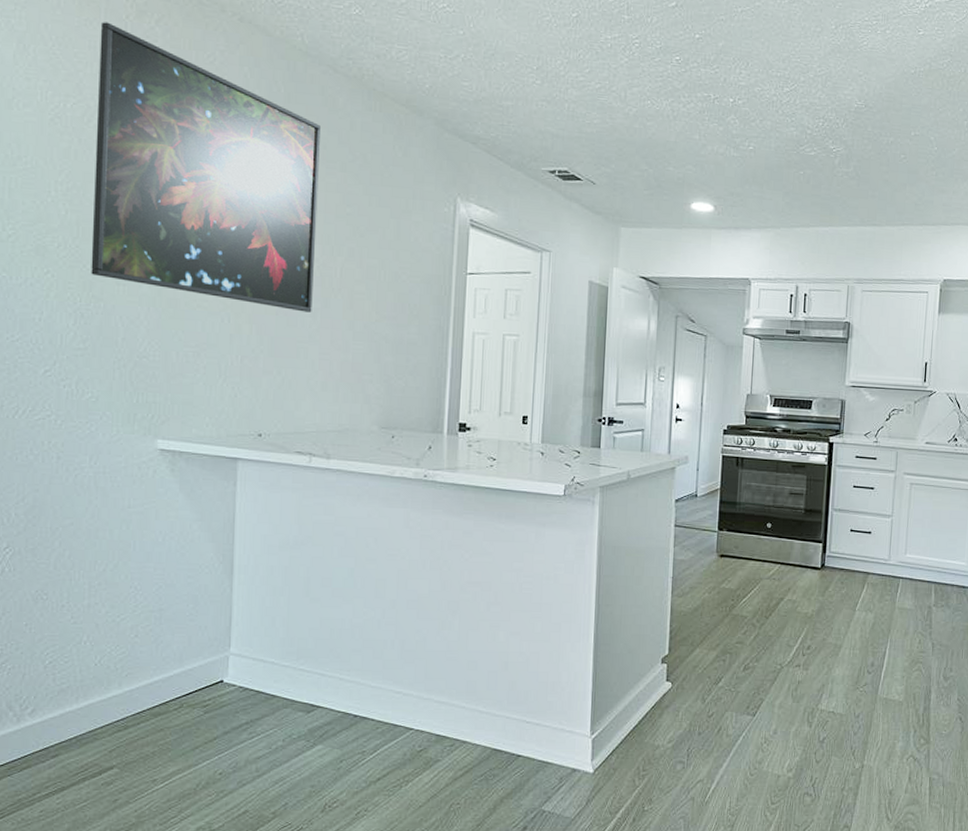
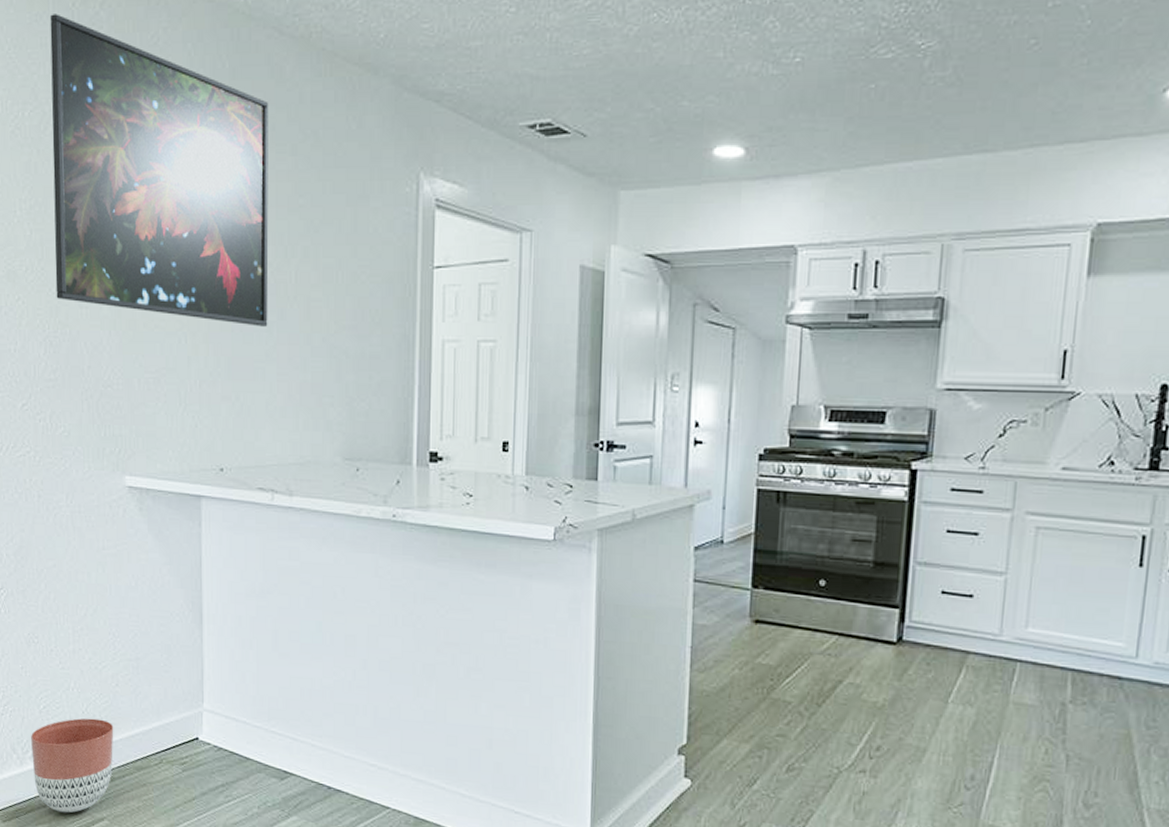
planter: none [32,670,130,766] -> present [31,718,114,813]

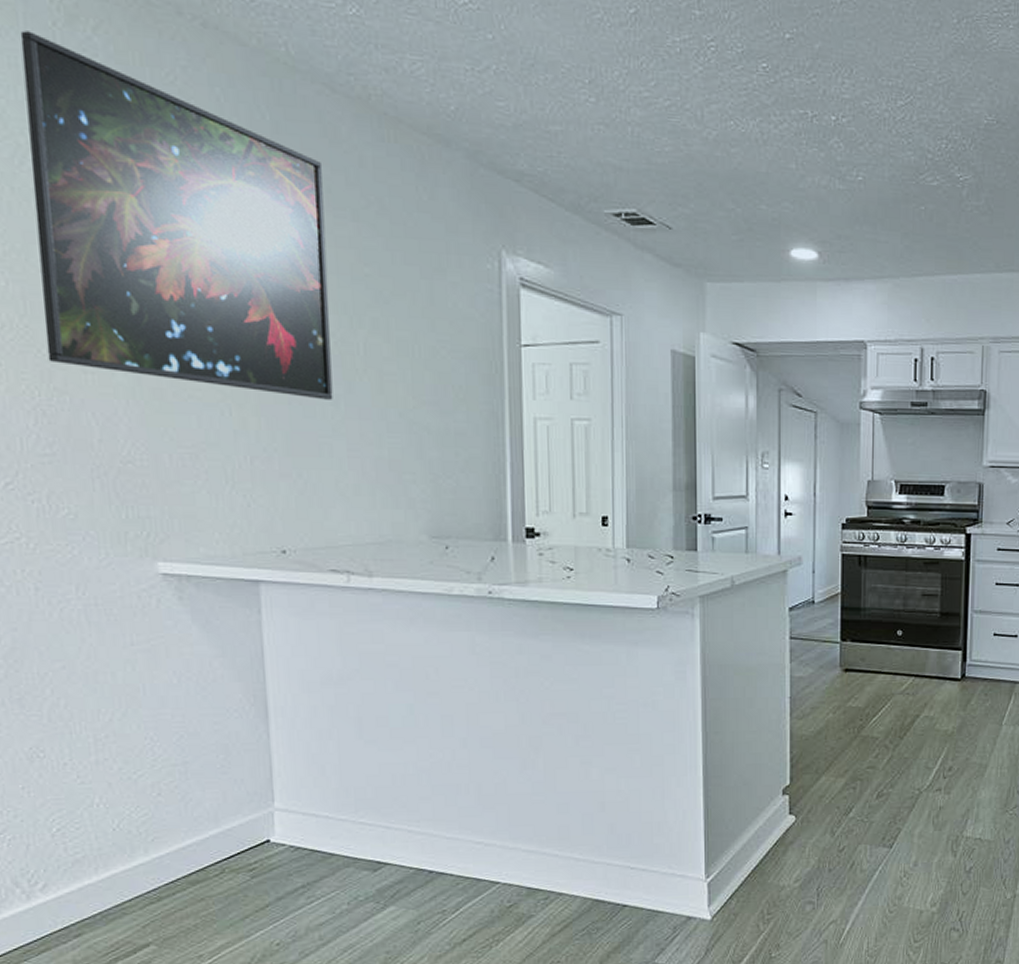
planter: present [31,718,114,813] -> none [41,834,158,946]

